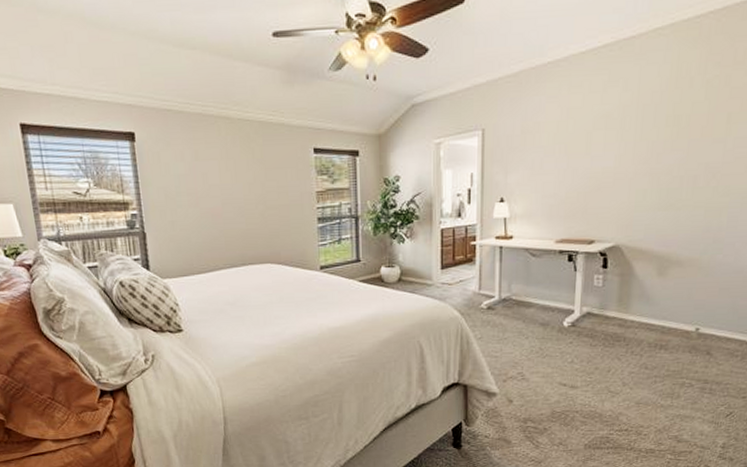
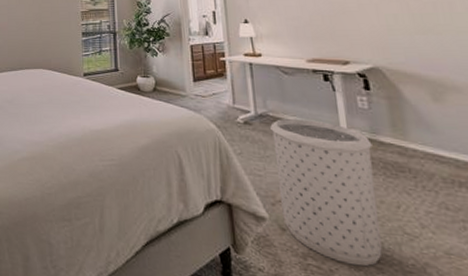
laundry basket: none [512,301,599,423] -> present [270,119,383,267]

